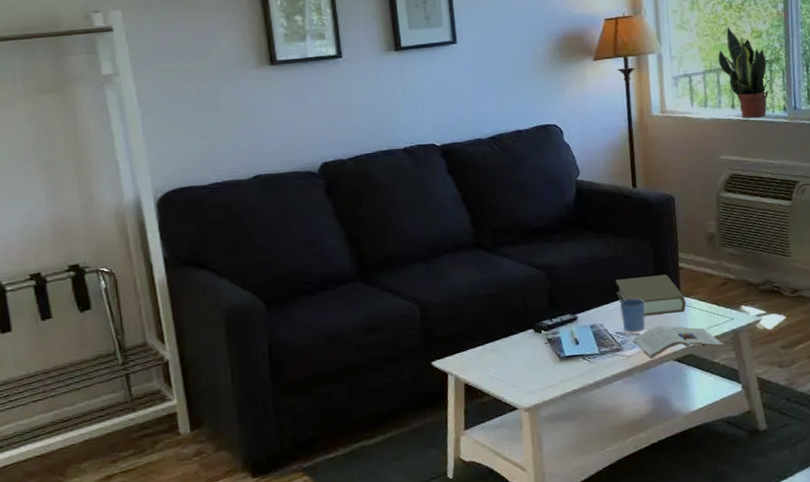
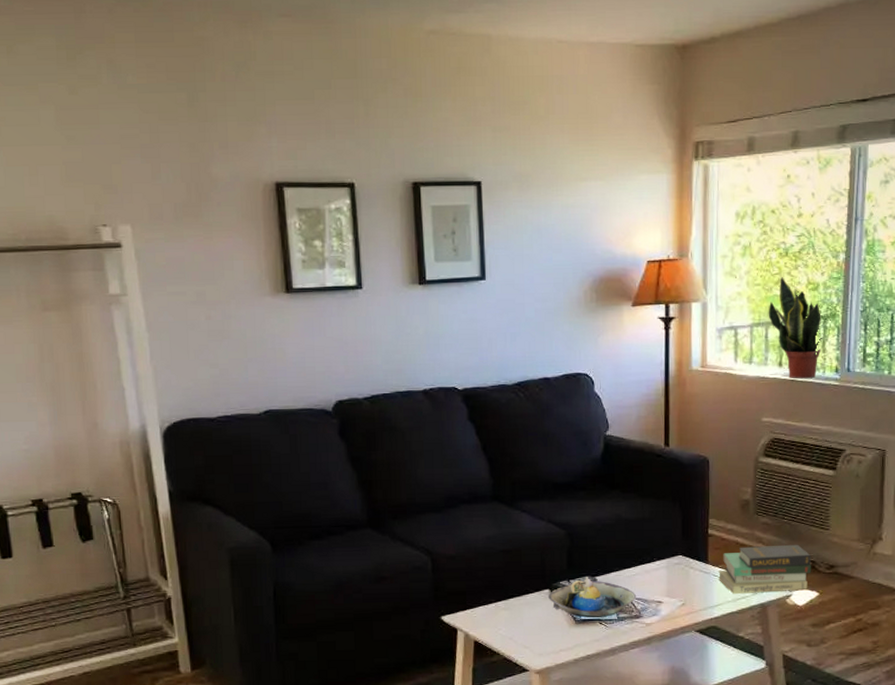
decorative bowl: none [532,315,616,354] -> present [547,577,637,618]
book: present [615,274,686,316] -> none [639,541,713,583]
mug: present [620,298,645,334] -> none [643,564,669,601]
magazine: present [632,325,724,359] -> none [653,594,751,628]
books: none [691,271,778,323] -> present [718,544,812,595]

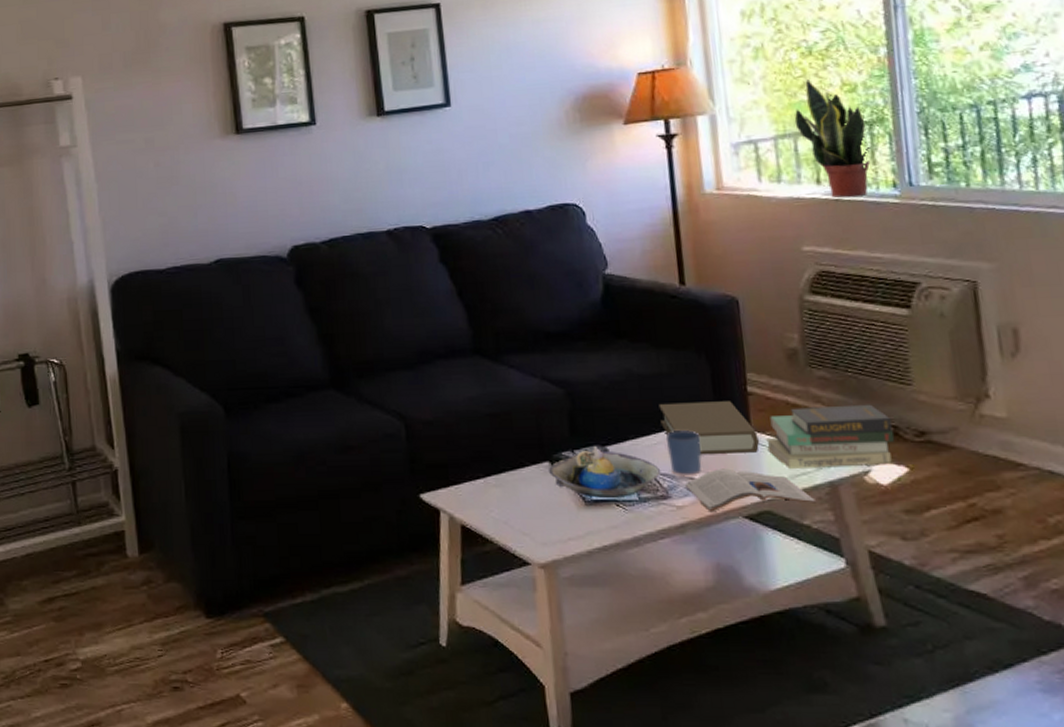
book: none [639,541,713,583] -> present [659,401,759,454]
mug: none [643,564,669,601] -> present [666,430,702,477]
magazine: none [653,594,751,628] -> present [684,468,817,512]

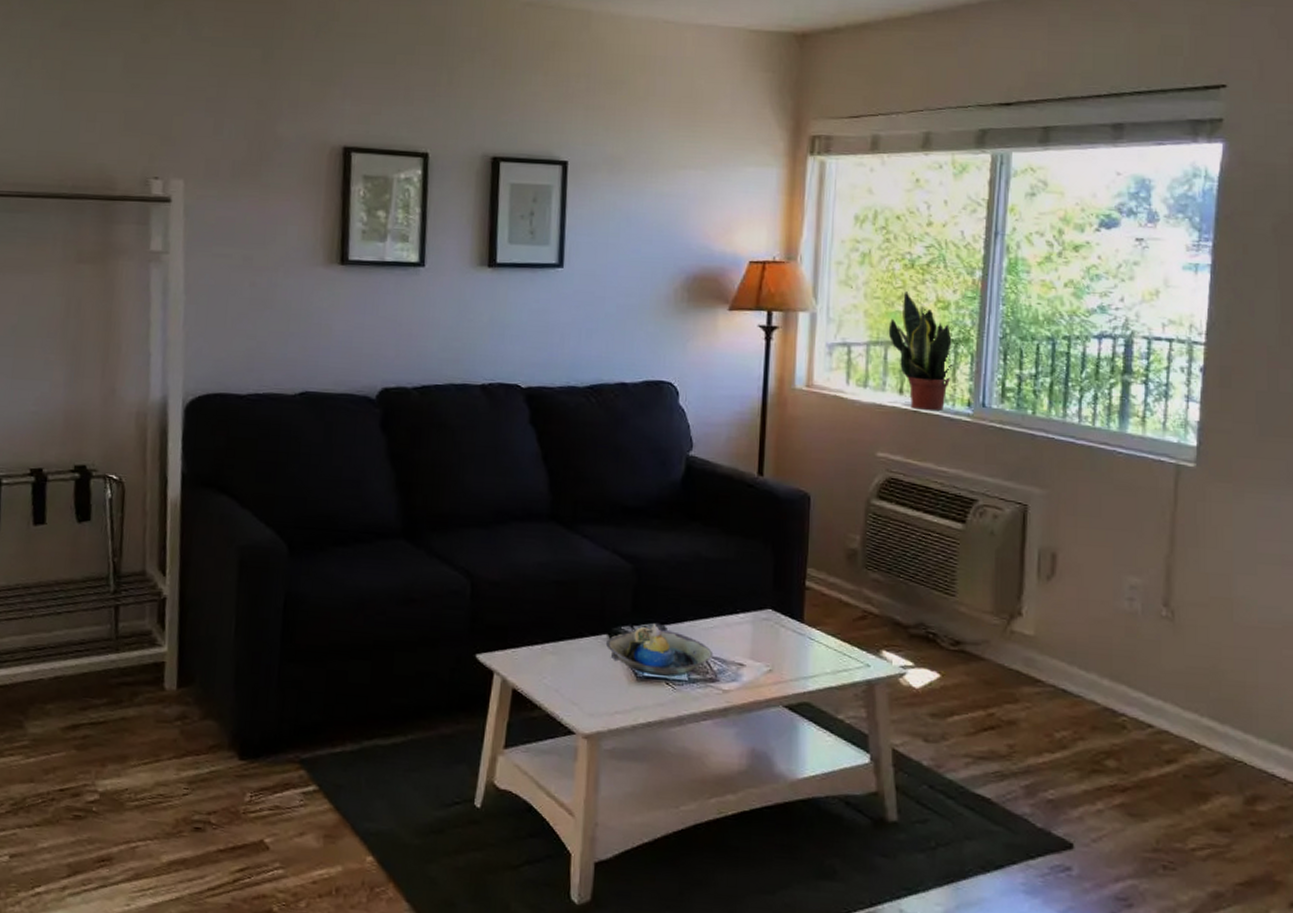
book: present [659,401,759,454] -> none [720,588,809,646]
mug: present [666,430,702,477] -> none [722,616,755,663]
magazine: present [684,468,817,512] -> none [733,657,853,700]
books: present [766,404,895,470] -> none [815,606,933,669]

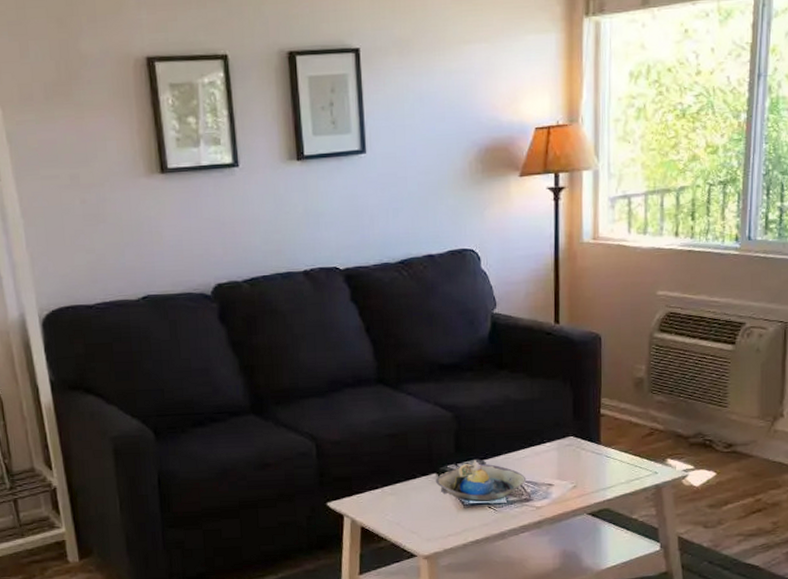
potted plant: present [888,291,954,412] -> none [663,141,723,250]

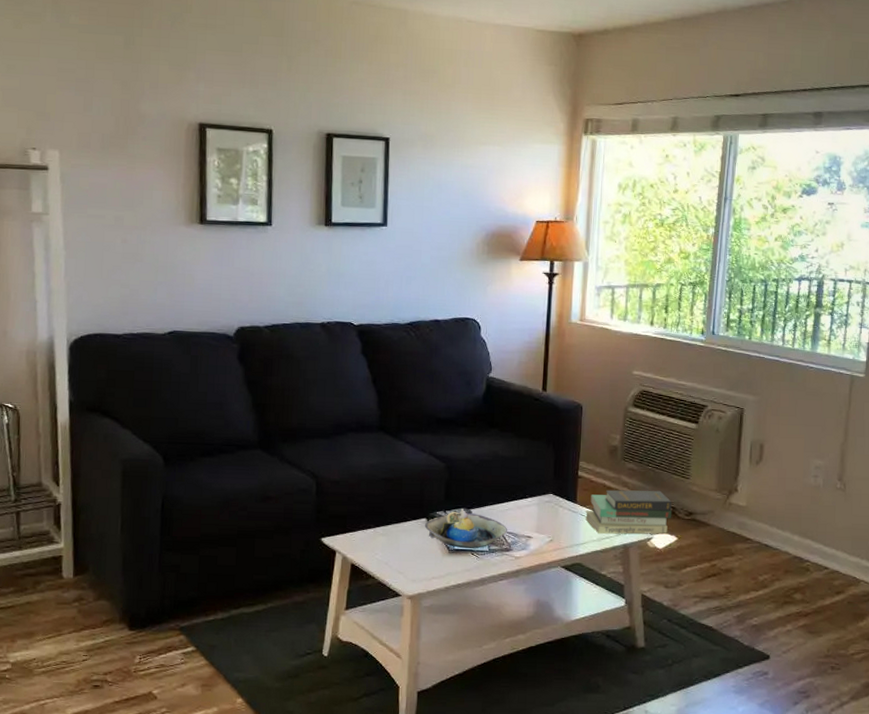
books: none [611,423,709,476] -> present [585,489,672,535]

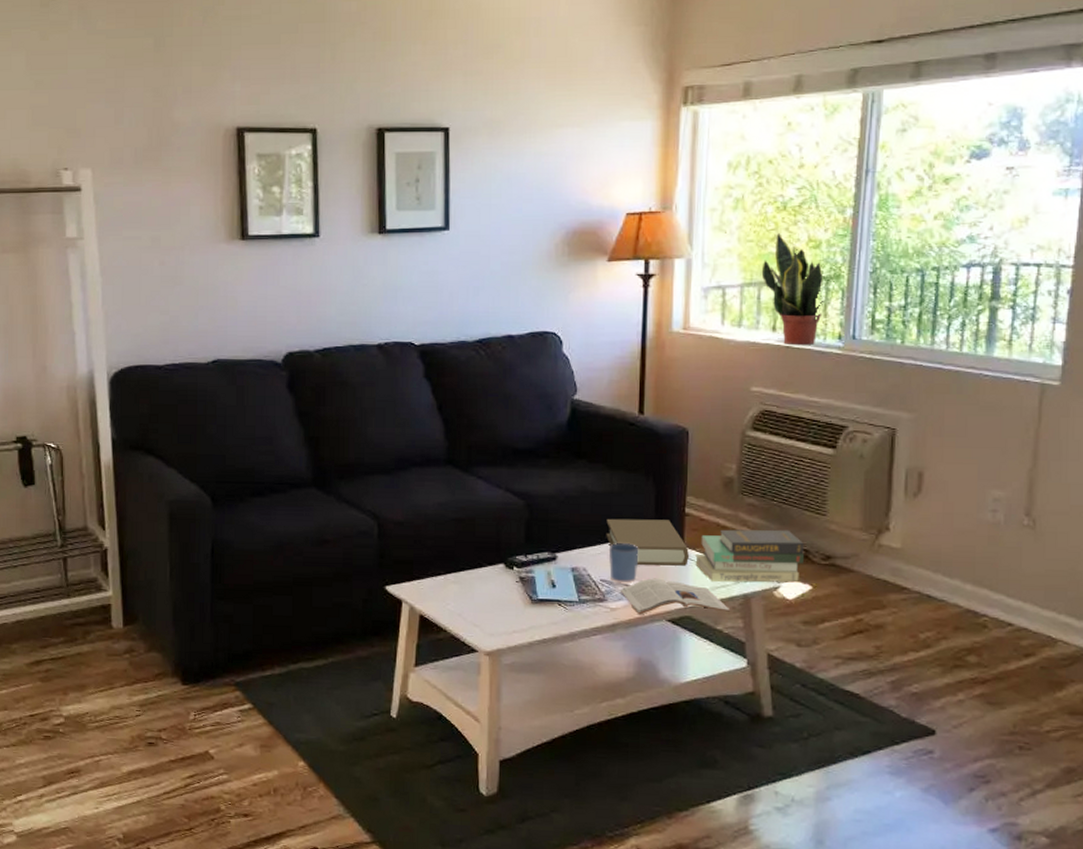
decorative bowl: present [424,509,508,548] -> none [502,553,601,598]
book: none [513,479,580,521] -> present [606,518,689,566]
mug: none [515,501,540,536] -> present [609,543,639,584]
magazine: none [523,531,613,563] -> present [620,578,731,615]
potted plant: none [643,245,692,339] -> present [761,233,826,346]

